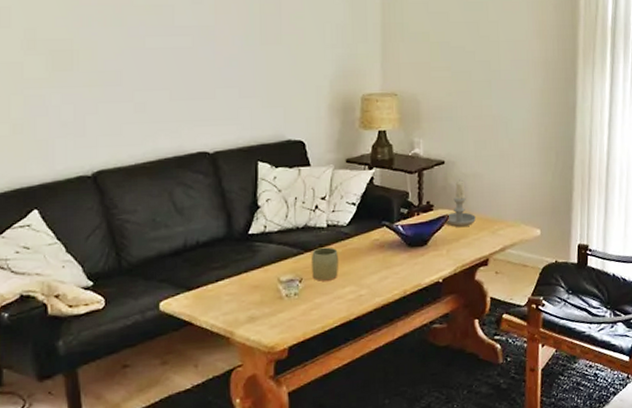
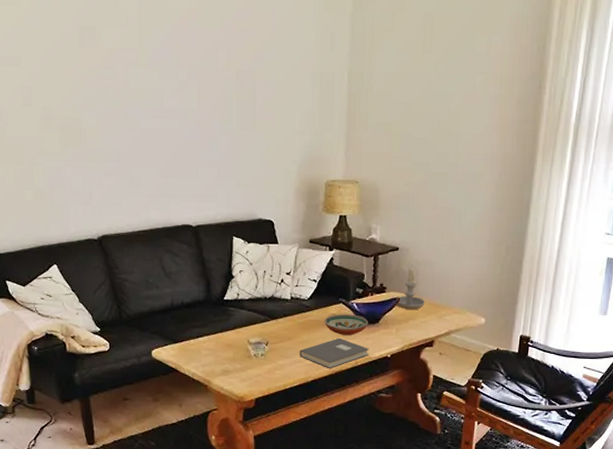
mug: present [310,247,339,281] -> none [276,317,300,346]
book: none [339,265,419,302] -> present [299,337,369,368]
decorative bowl: none [366,237,416,262] -> present [324,314,369,335]

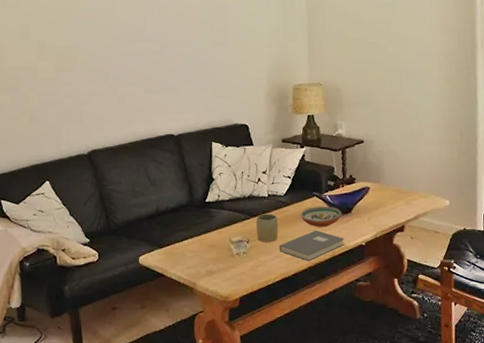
mug: none [276,317,300,346] -> present [255,213,279,242]
candle: present [395,265,425,310] -> none [365,156,392,198]

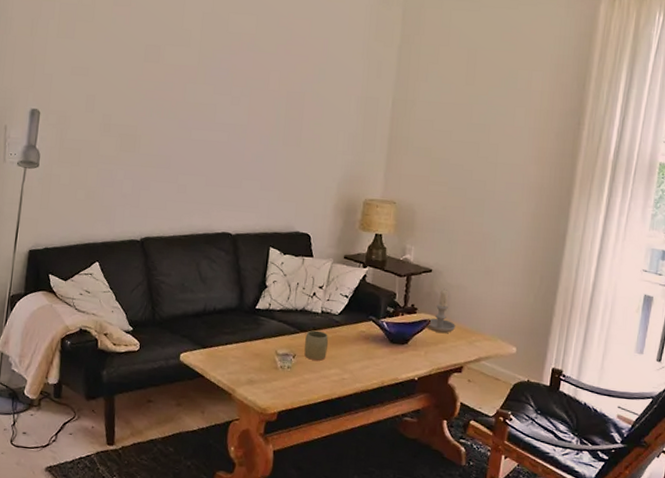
book: present [279,229,345,261] -> none [325,355,397,387]
decorative bowl: present [300,206,342,227] -> none [353,331,398,354]
candle: none [365,156,392,198] -> present [425,288,455,334]

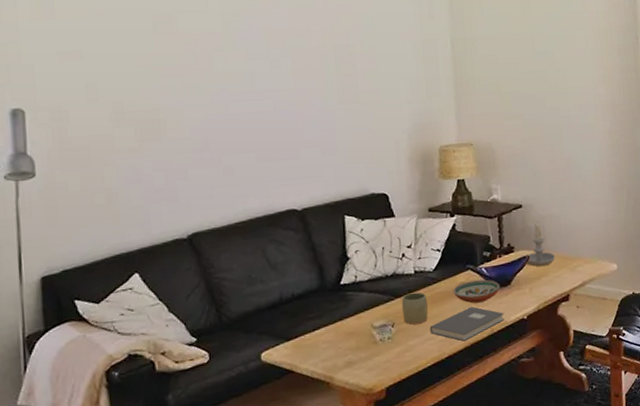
book: none [325,355,397,387] -> present [429,306,505,341]
decorative bowl: none [353,331,398,354] -> present [453,279,501,304]

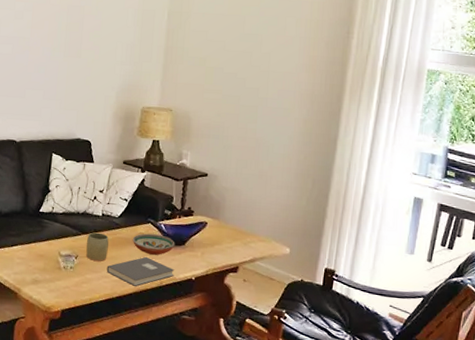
candle: present [525,221,555,267] -> none [202,192,231,235]

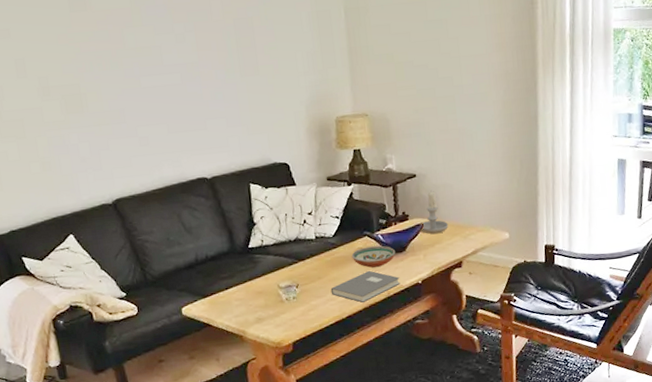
mug: present [85,232,109,261] -> none [304,256,329,286]
candle: none [202,192,231,235] -> present [419,190,448,234]

